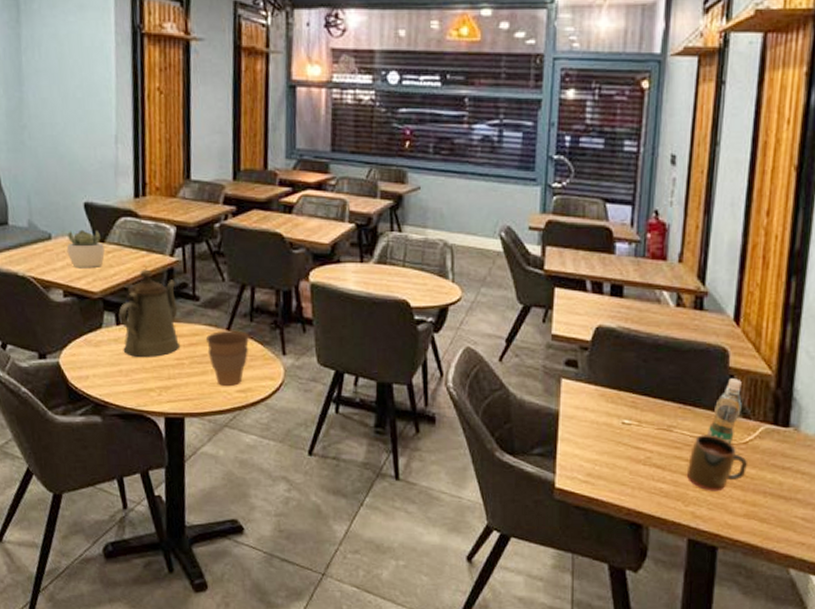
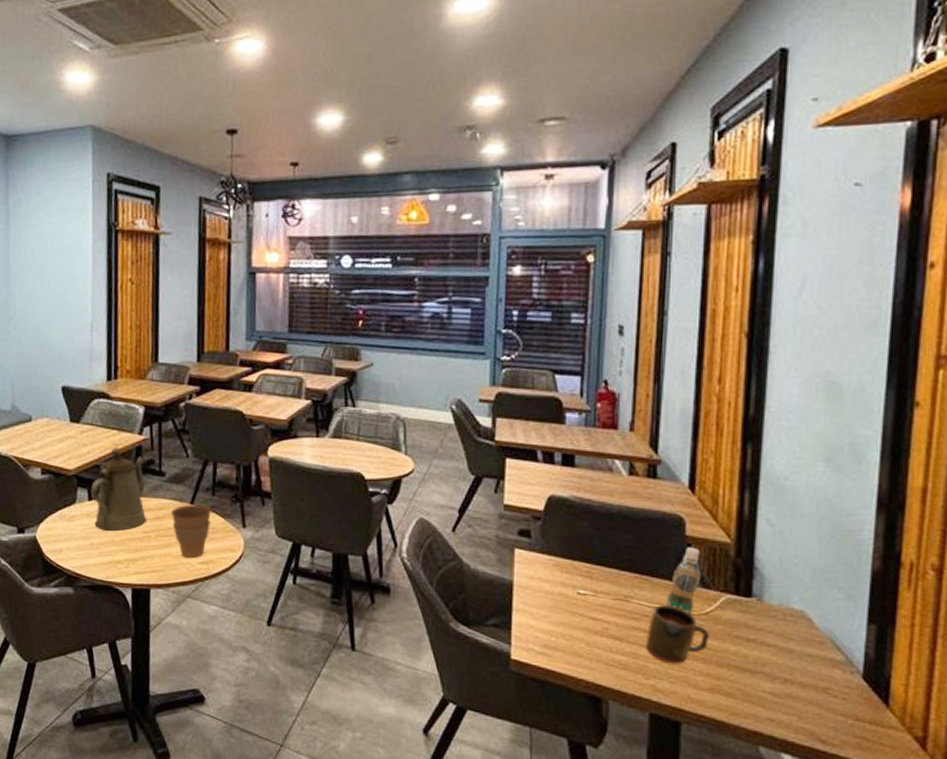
succulent plant: present [66,229,105,269] -> none [45,411,79,448]

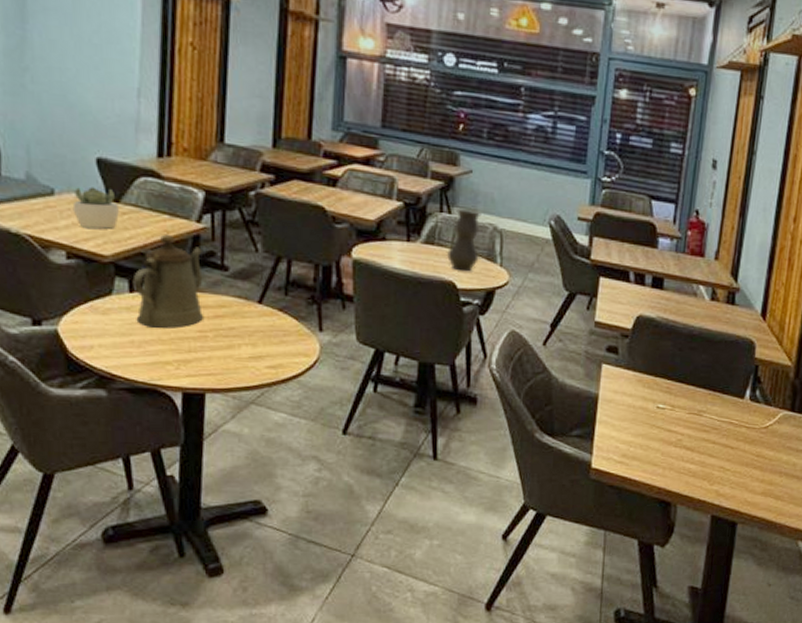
succulent plant: none [45,411,79,448] -> present [72,186,119,230]
cup: present [170,505,212,558] -> none [233,304,284,361]
vase: none [354,401,385,461] -> present [447,208,482,271]
mug: present [645,605,710,664] -> none [713,419,768,472]
bottle: present [666,547,701,614] -> none [733,368,765,428]

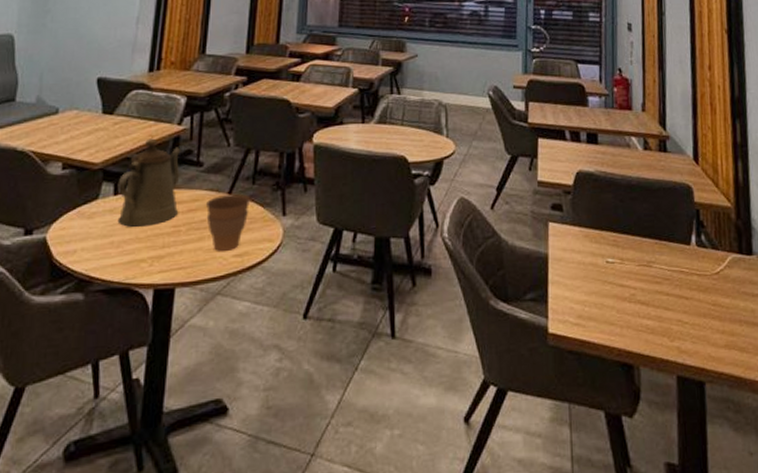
succulent plant: present [72,186,119,230] -> none [72,103,112,141]
cup: none [233,304,284,361] -> present [205,194,251,251]
vase: present [447,208,482,271] -> none [398,88,428,145]

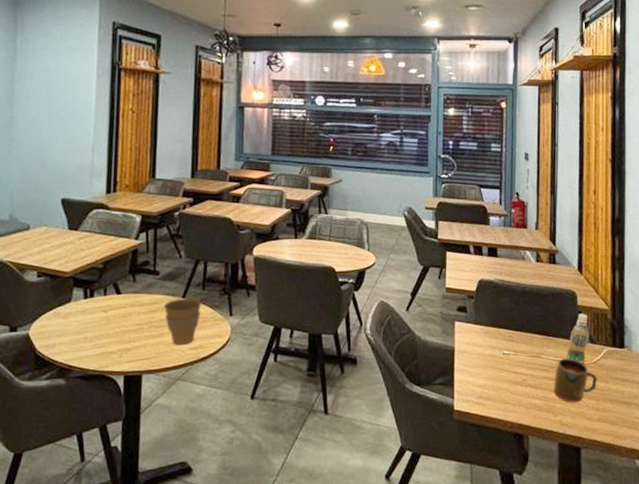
coffee pot: present [117,138,182,228] -> none [86,251,141,326]
mug: none [668,267,722,324] -> present [553,358,598,403]
bottle: none [683,212,710,275] -> present [566,314,589,364]

